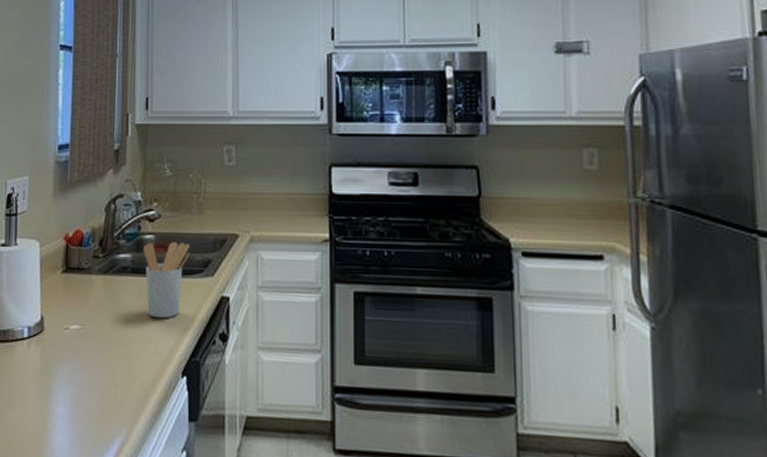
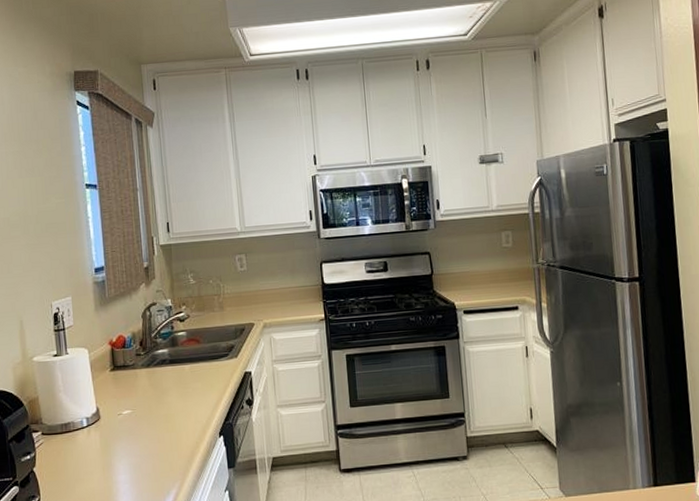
utensil holder: present [143,242,191,319] -> none [177,334,217,396]

